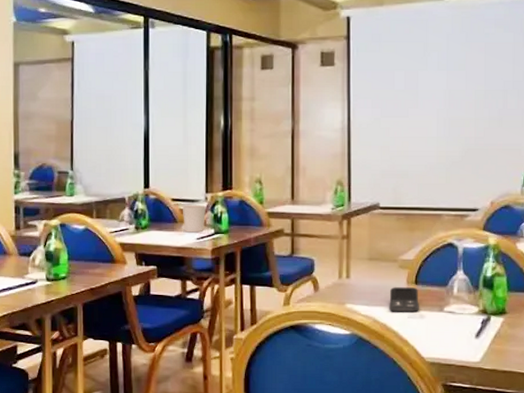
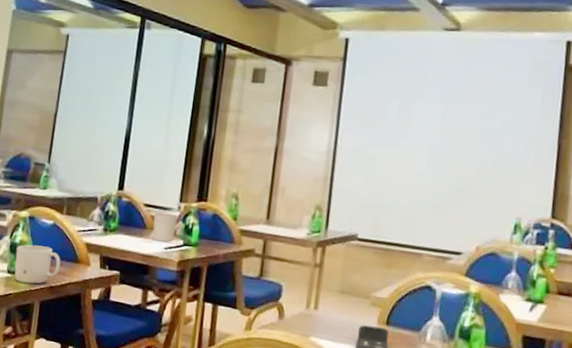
mug: none [52,251,98,289] -> present [14,244,61,285]

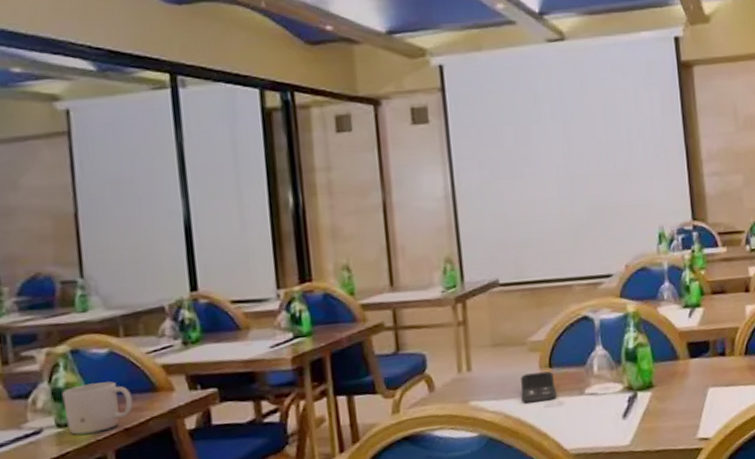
dixie cup: present [153,212,178,243] -> none [246,304,280,341]

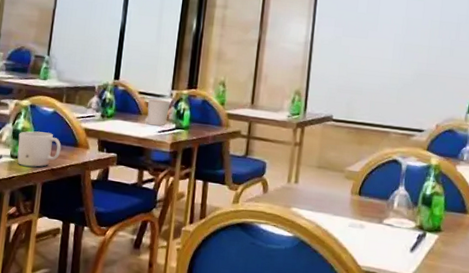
dixie cup: none [246,304,280,341] -> present [147,99,170,126]
calculator: present [520,371,557,402] -> none [332,196,361,221]

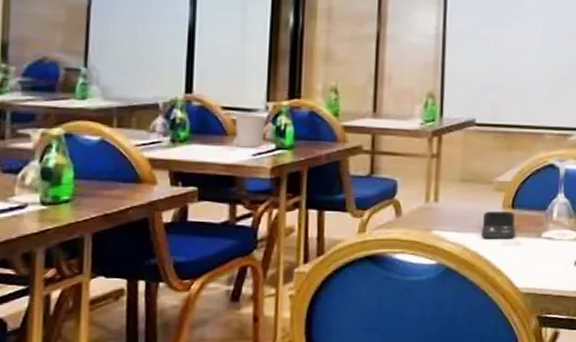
mug: present [17,131,62,168] -> none [50,167,116,215]
calculator: none [332,196,361,221] -> present [481,211,515,238]

